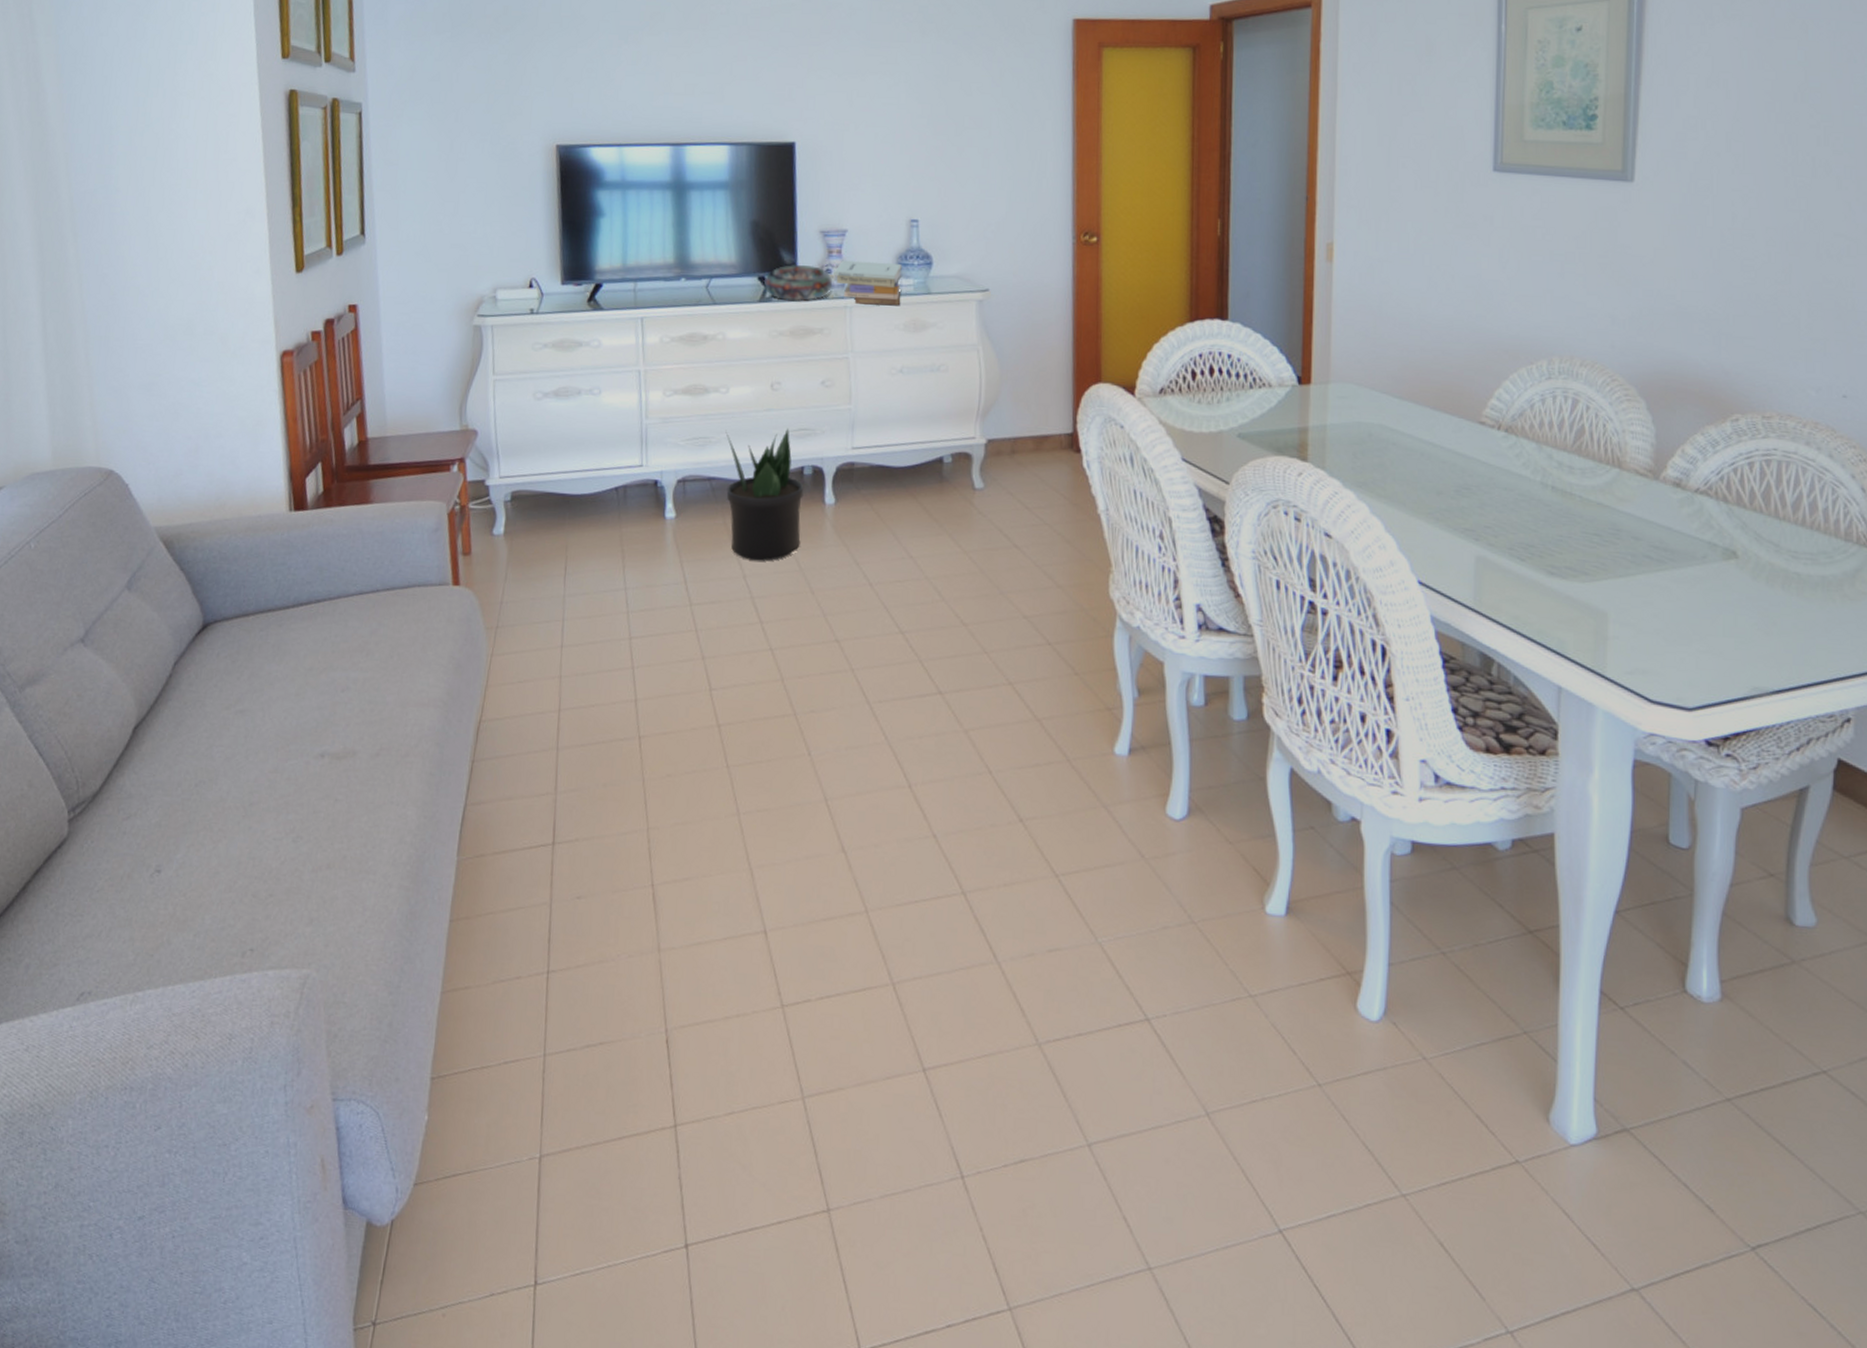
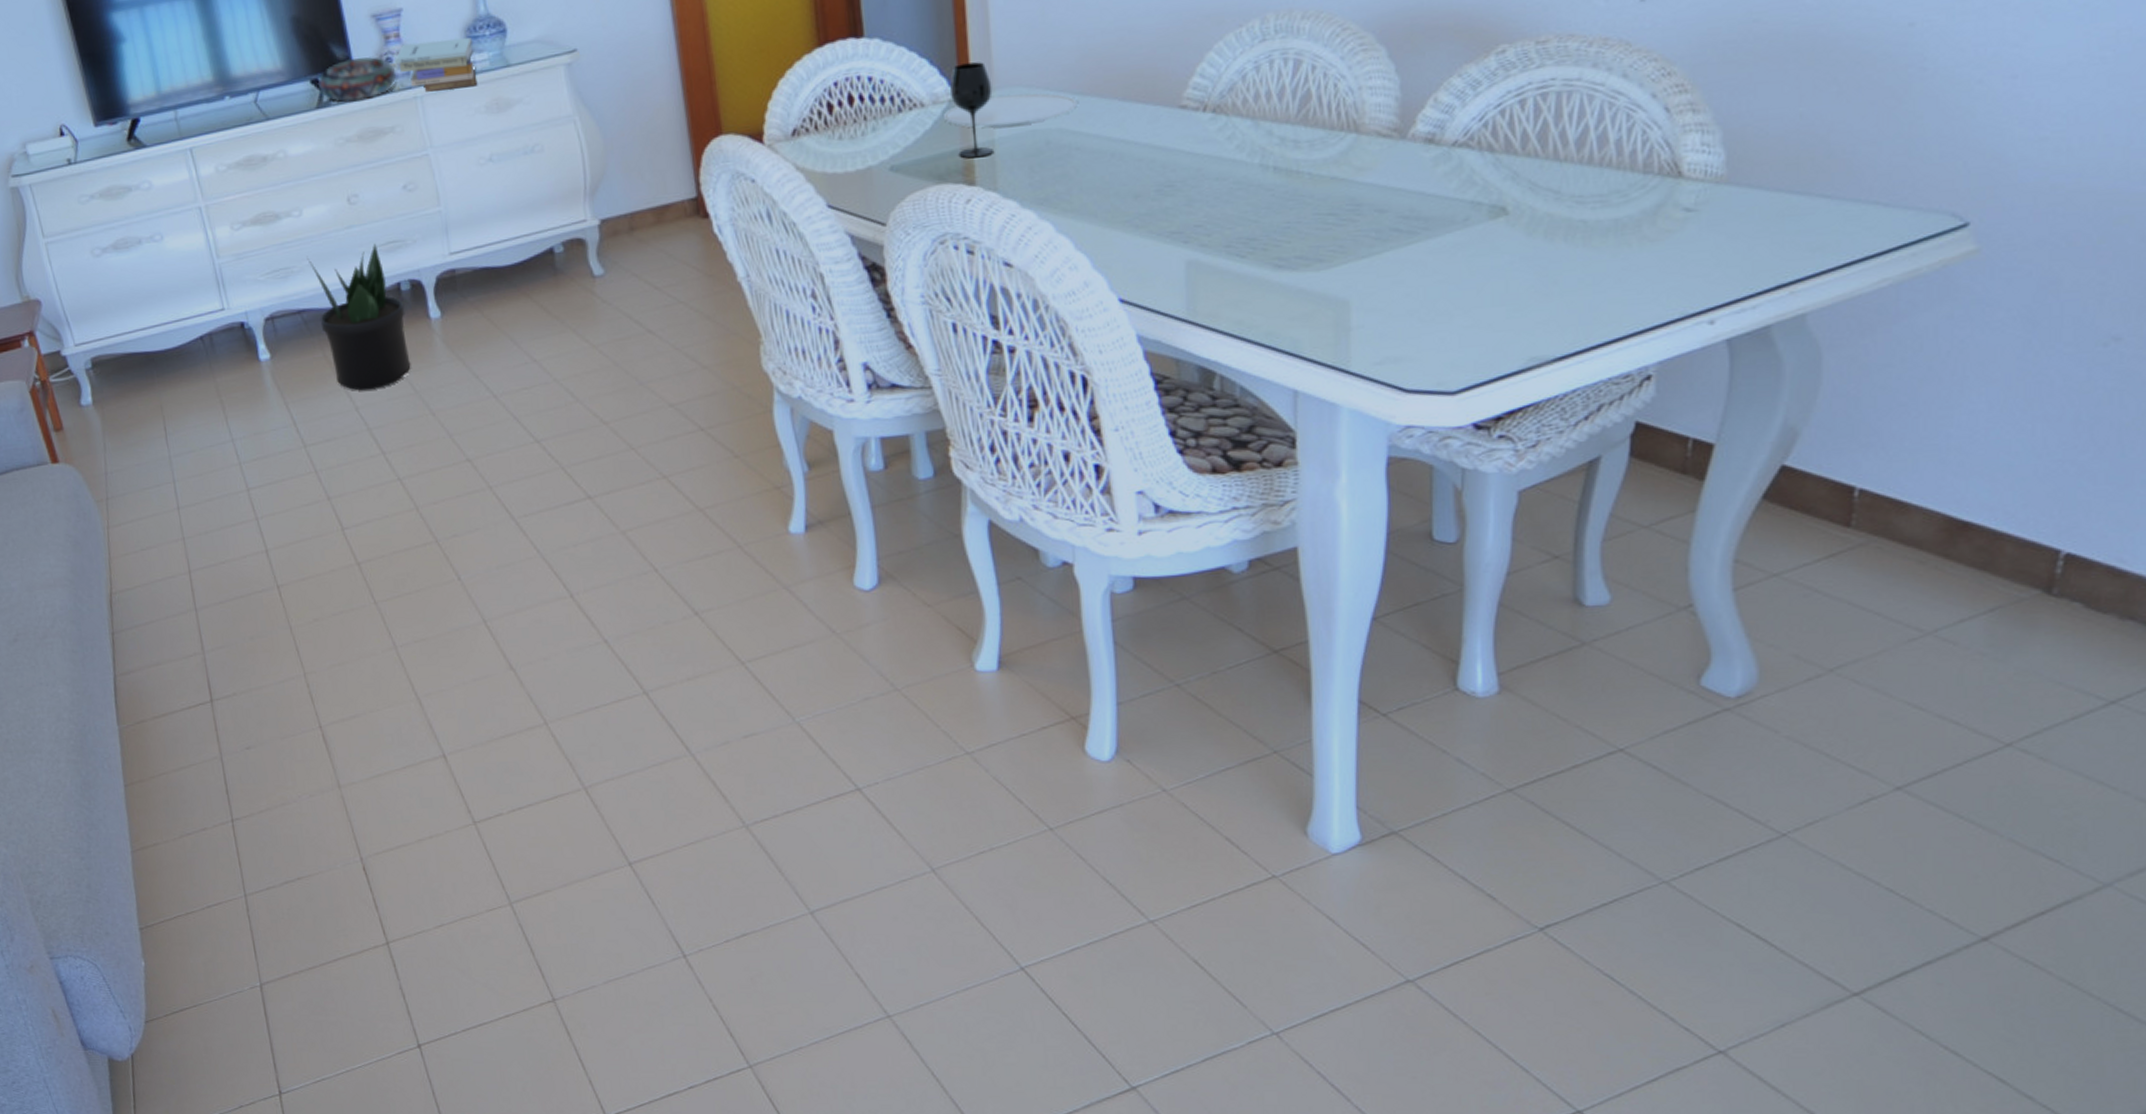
plate: none [1286,389,1397,417] -> present [943,93,1078,128]
wine glass: none [1294,356,1329,438] -> present [950,62,993,159]

